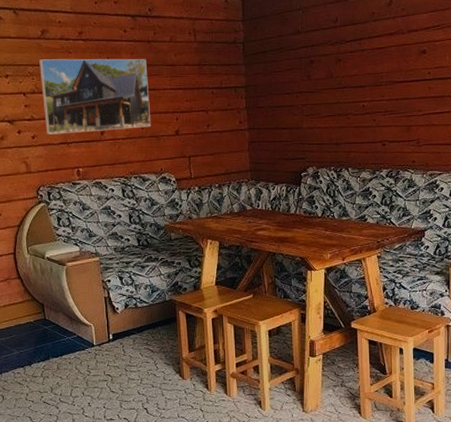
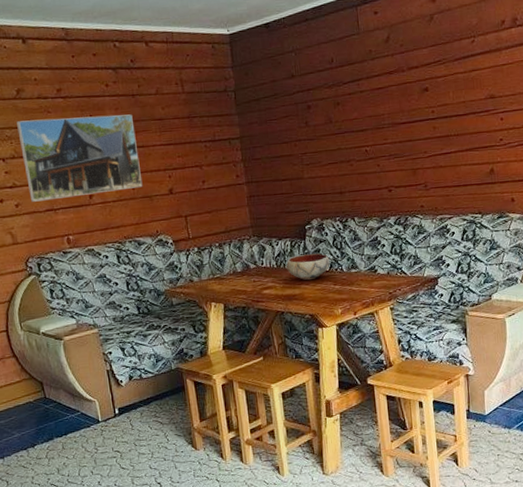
bowl: none [281,200,323,225] -> present [286,253,330,281]

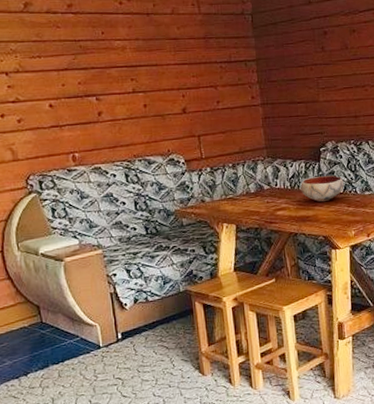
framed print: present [17,114,143,202] -> none [23,32,155,118]

